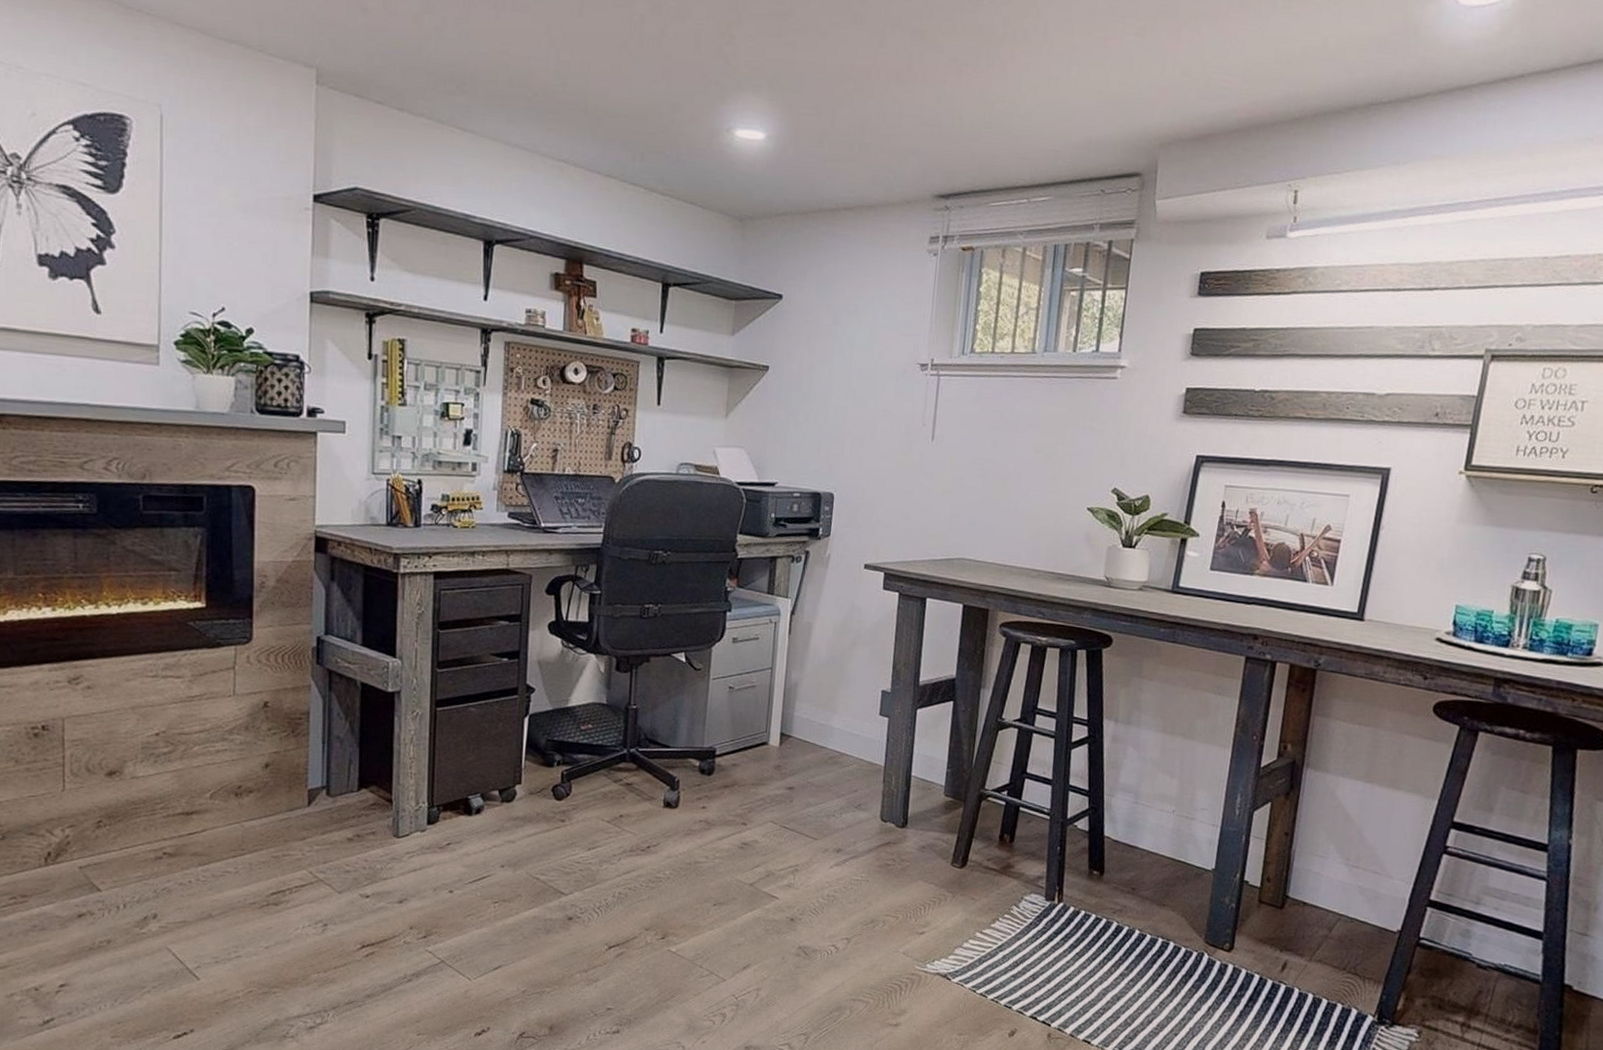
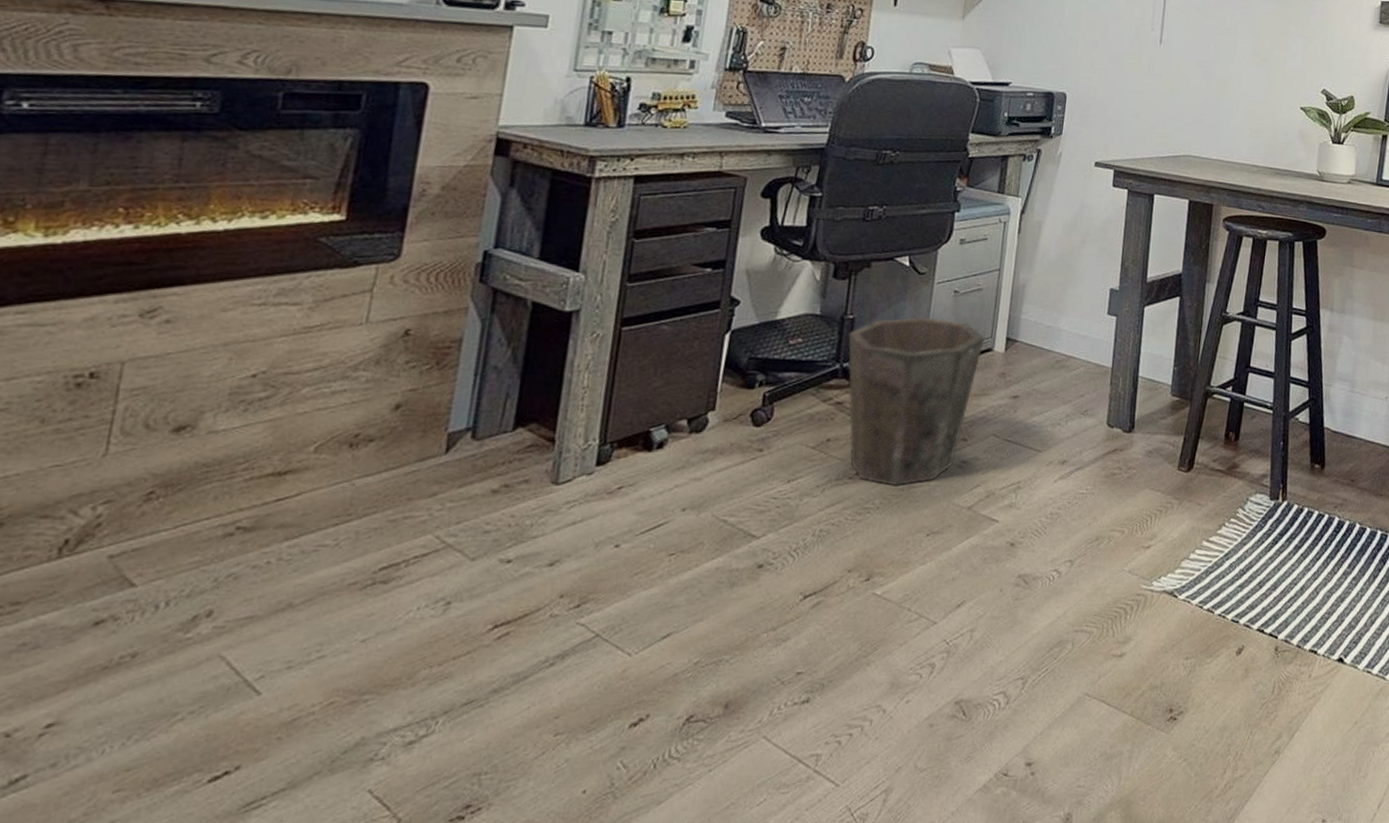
waste bin: none [633,710,760,861] -> present [848,317,985,486]

